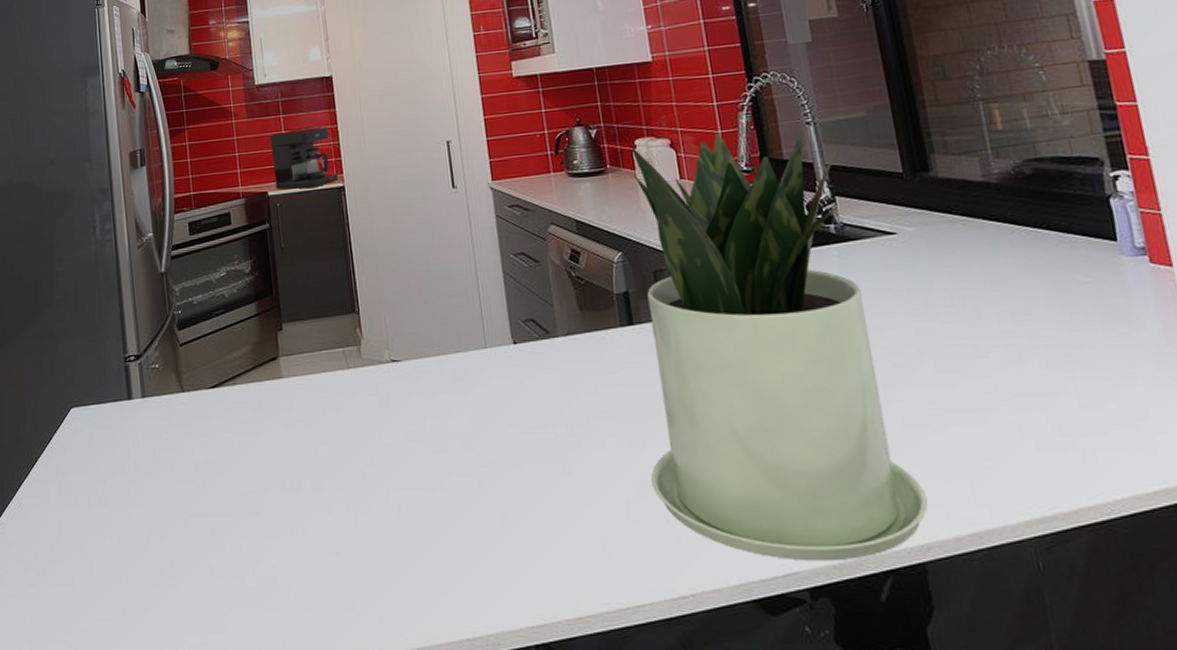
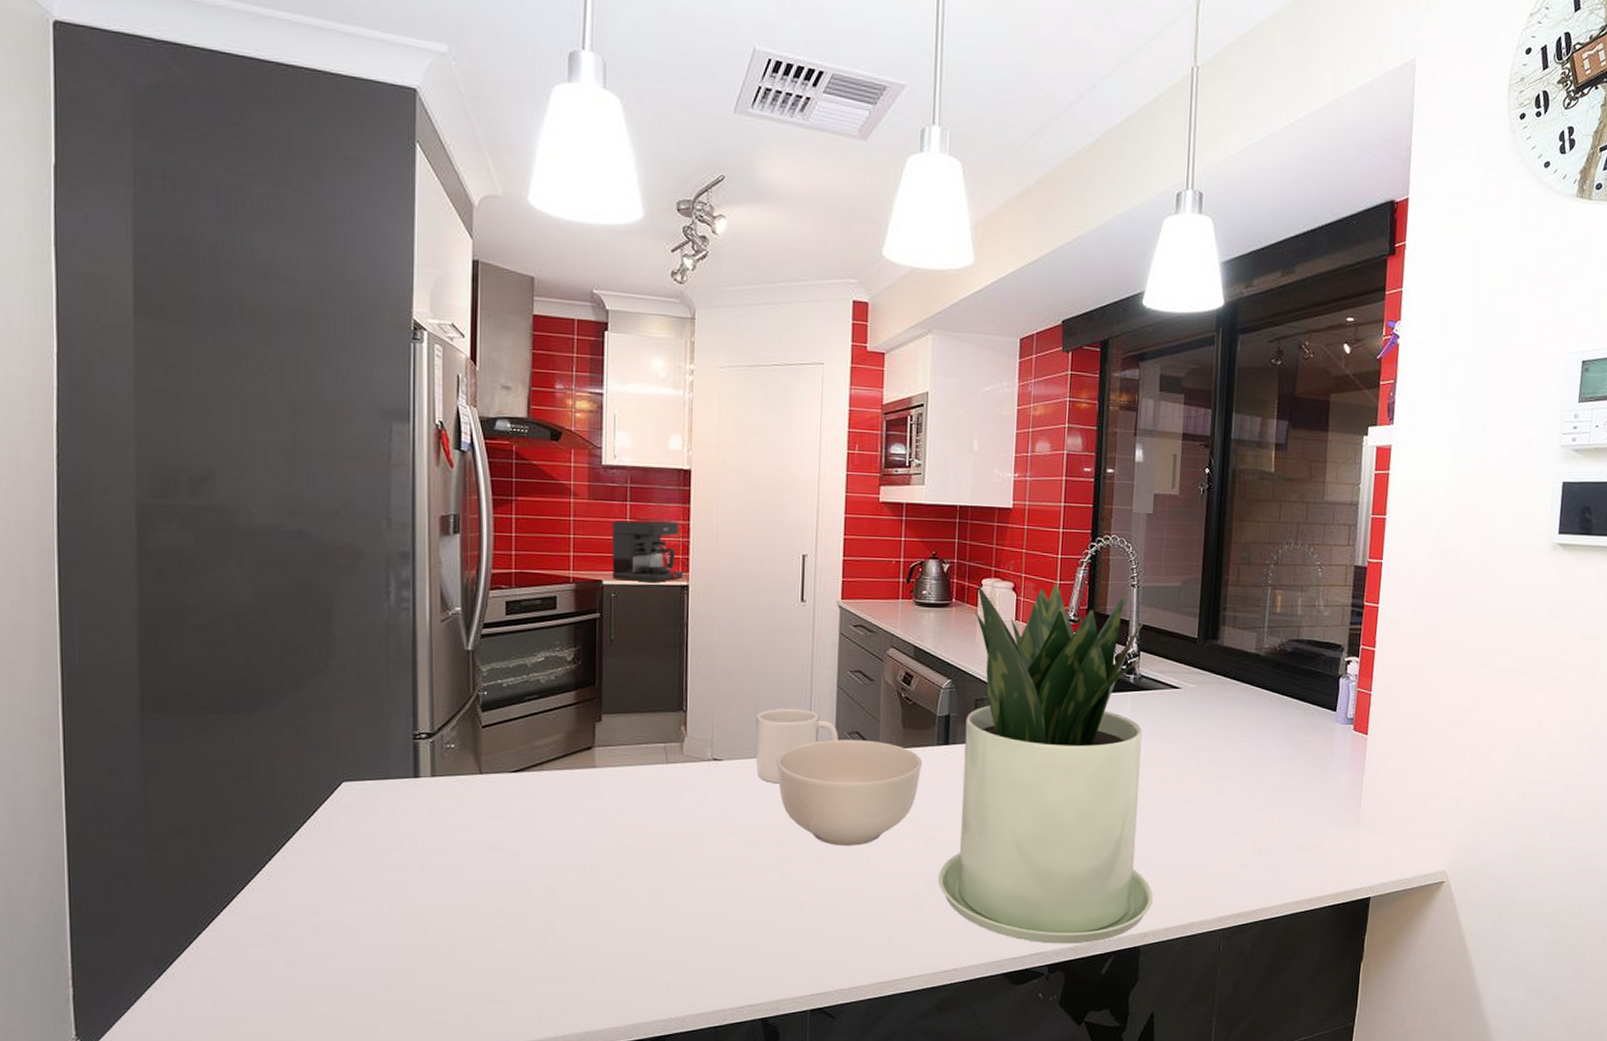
mug: none [426,299,514,383] -> present [755,708,839,784]
bowl: none [453,327,609,448] -> present [776,739,923,846]

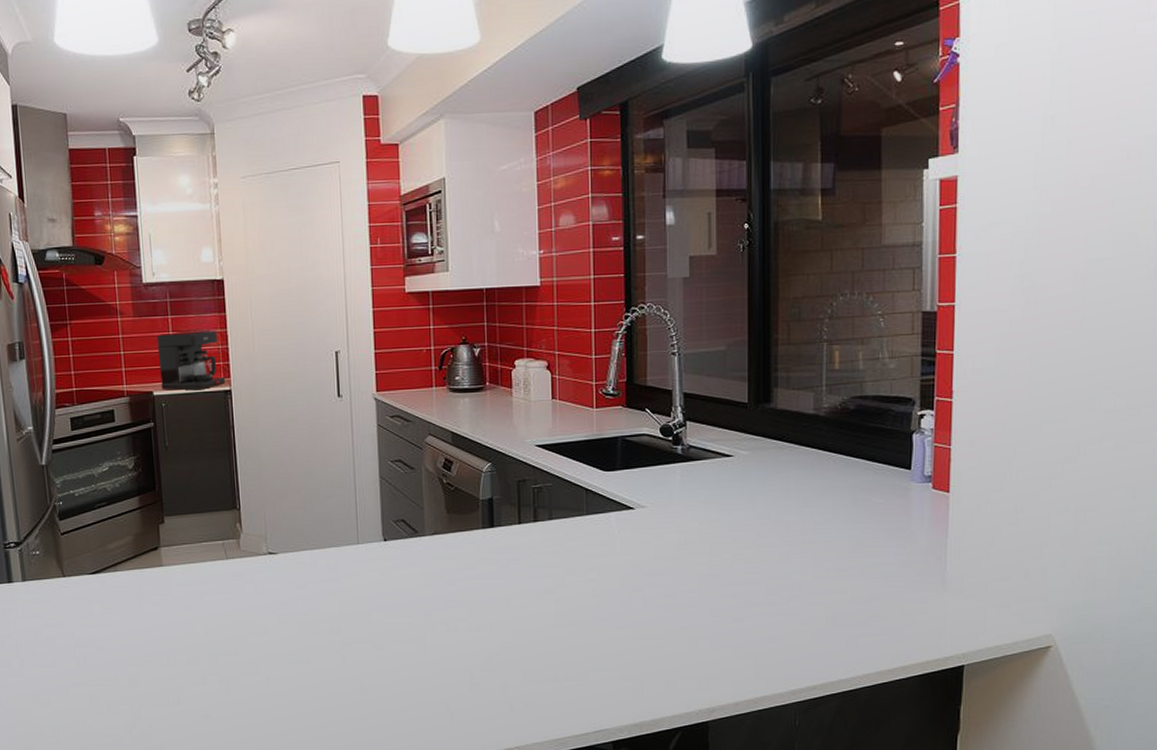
mug: present [755,708,839,784] -> none [304,500,385,574]
bowl: present [776,739,923,846] -> none [327,527,470,630]
planter: present [938,583,1153,944] -> none [494,358,718,721]

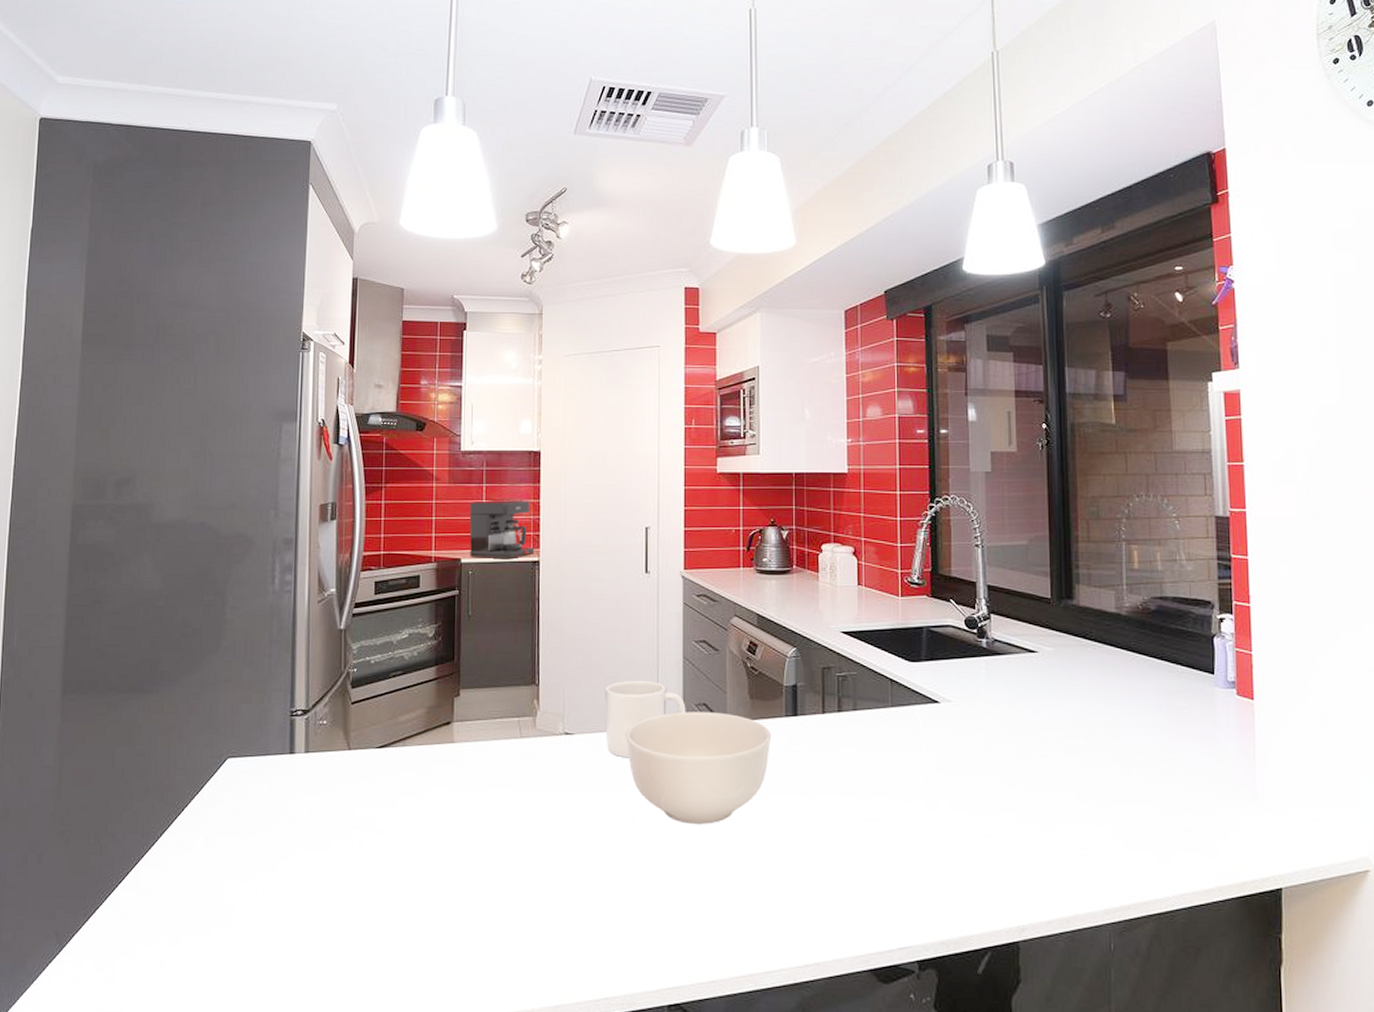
mug: none [304,500,385,574] -> present [604,680,686,758]
bowl: none [327,527,470,630] -> present [626,712,772,824]

